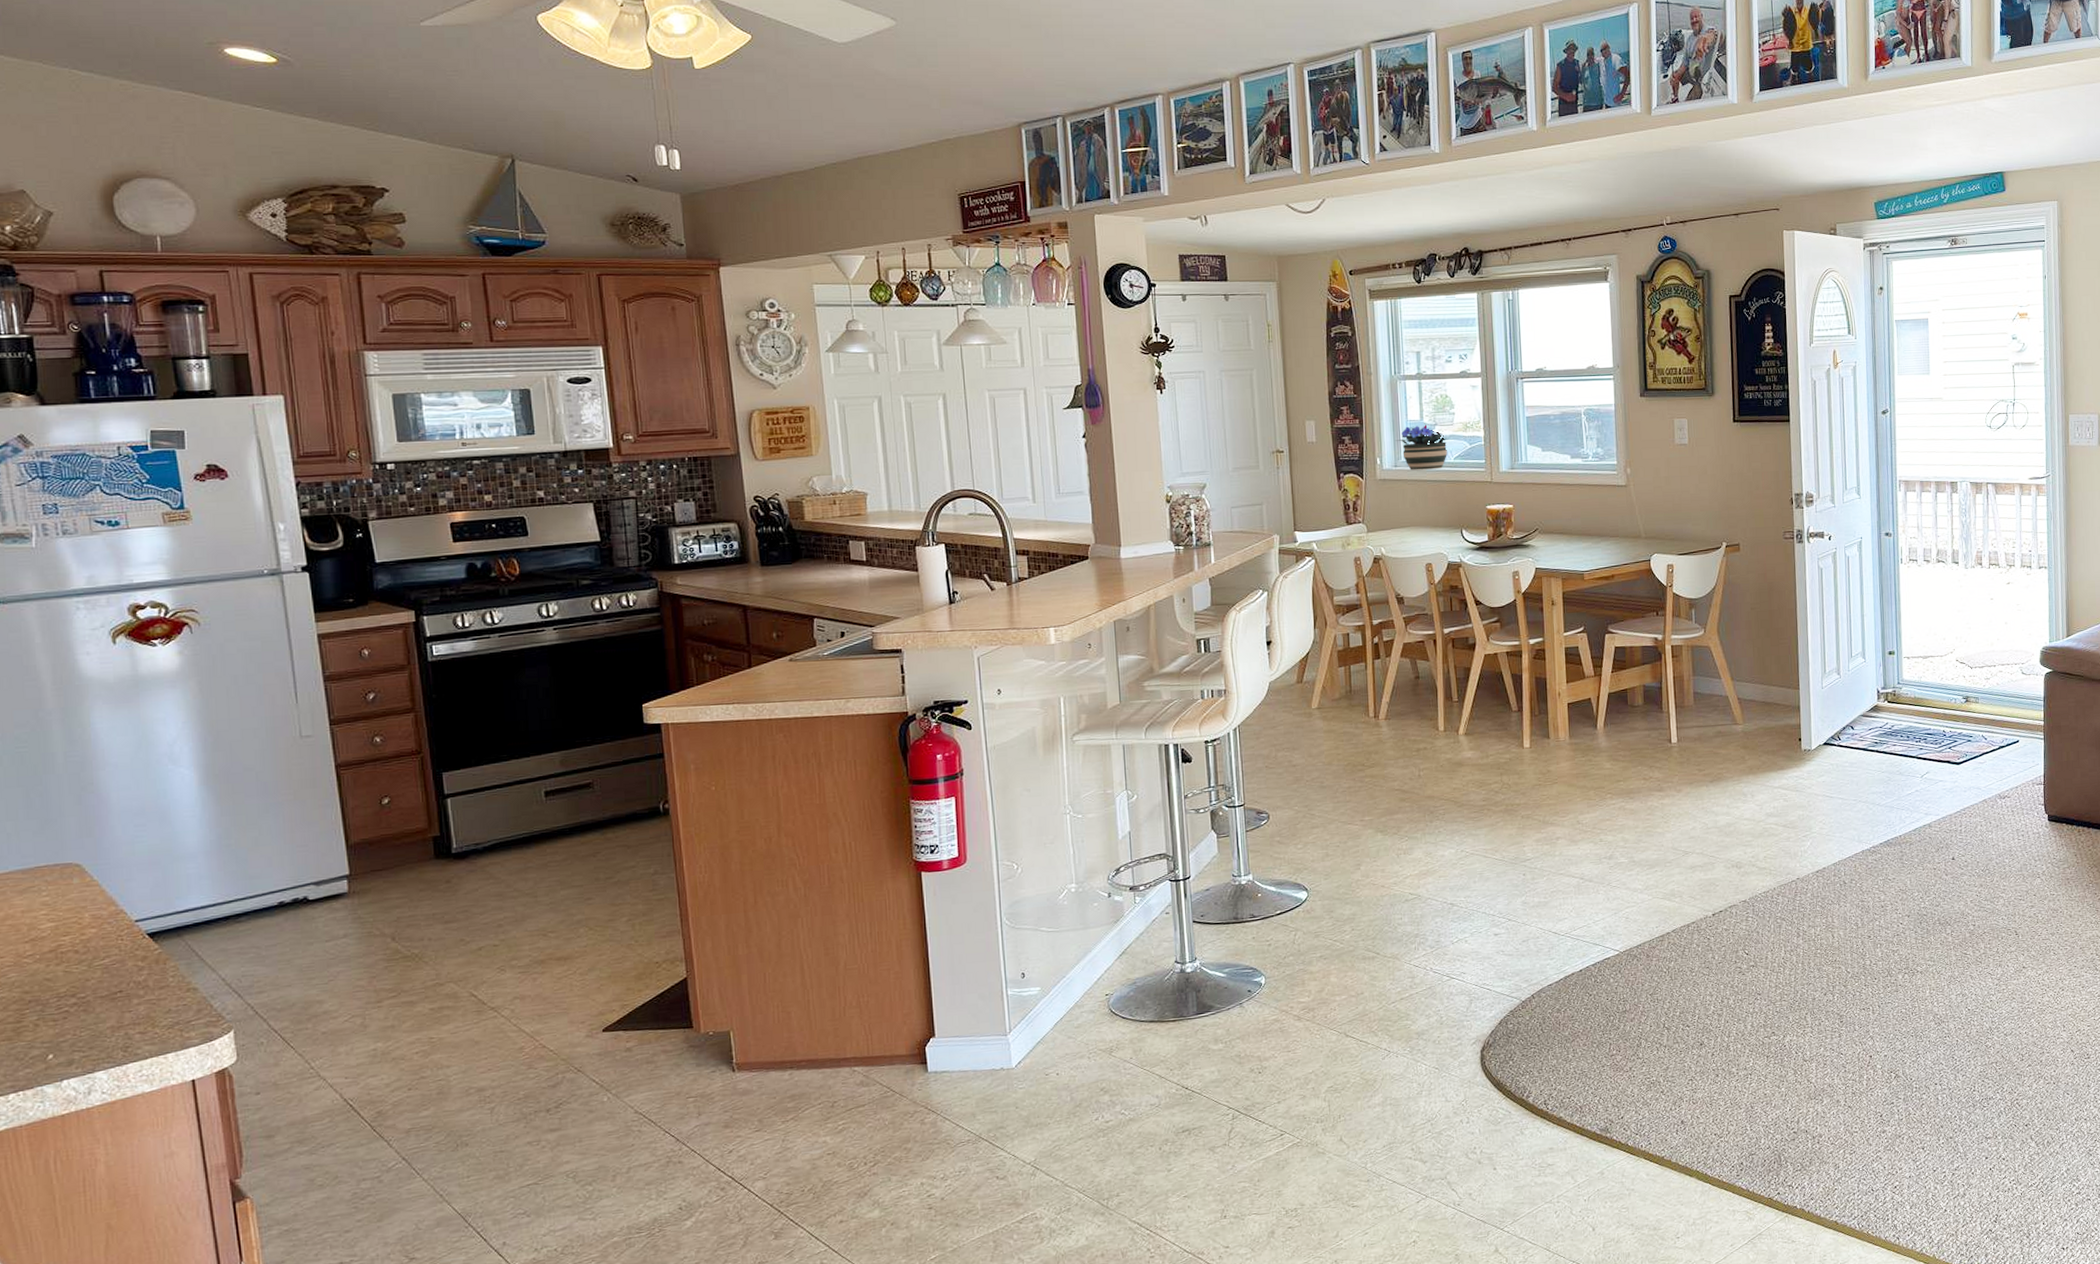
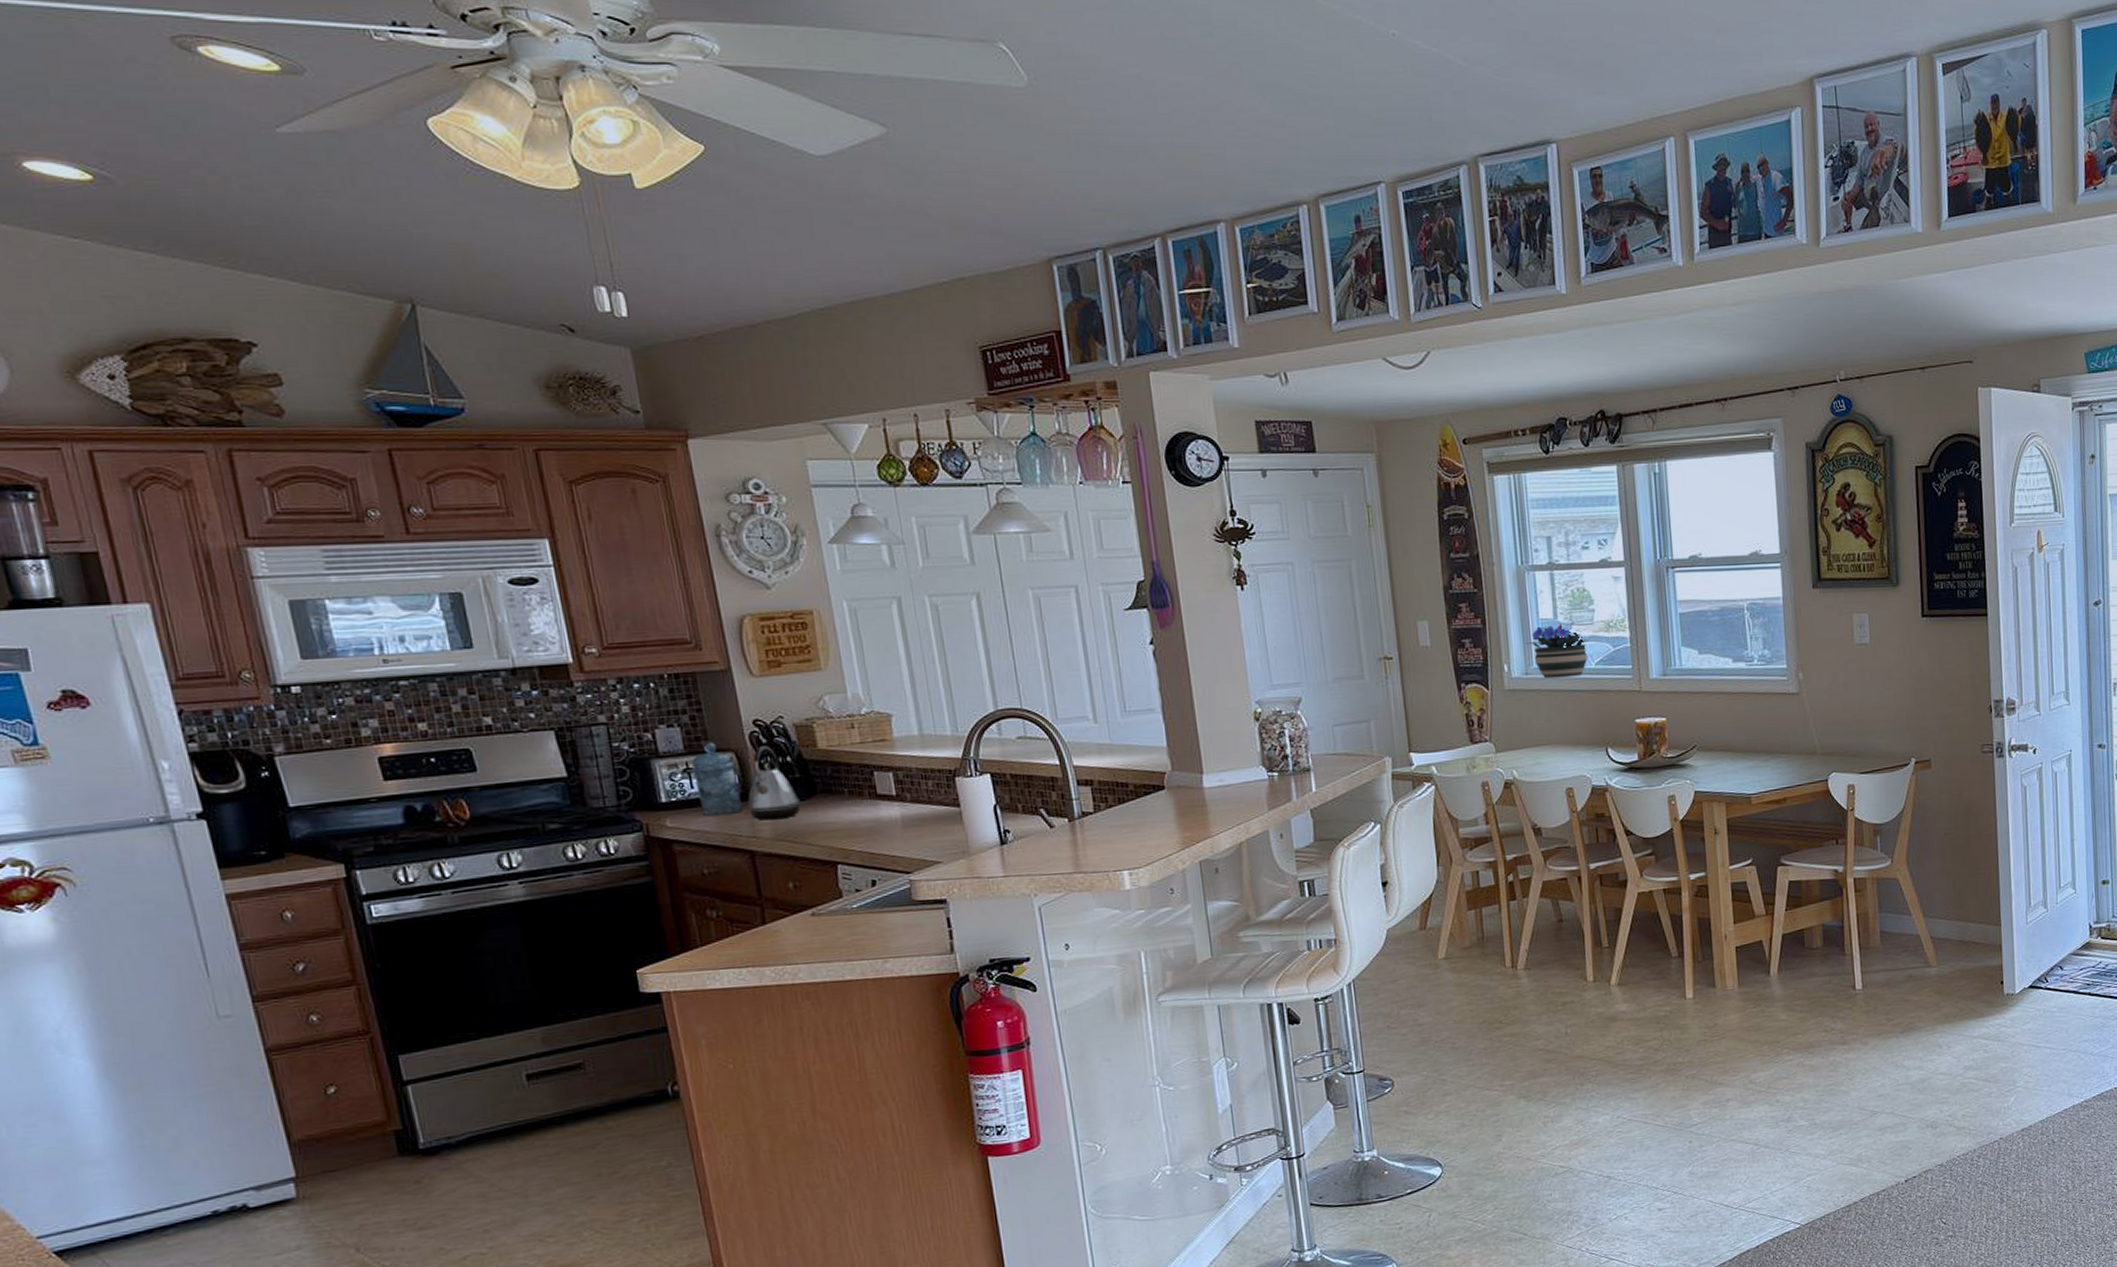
canister: none [701,514,741,576] -> present [692,742,744,817]
kettle: none [743,517,788,580] -> present [747,745,801,821]

